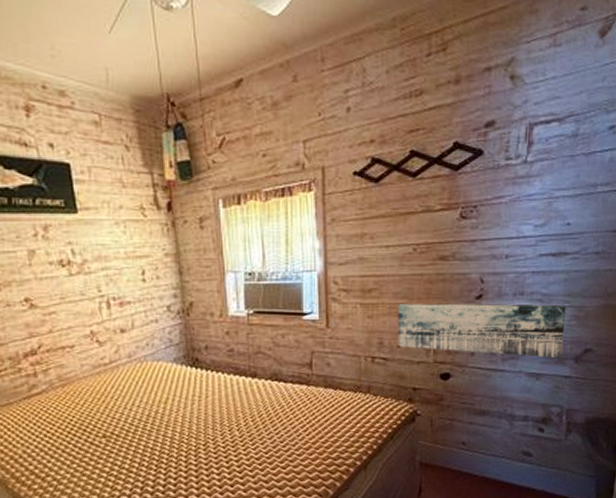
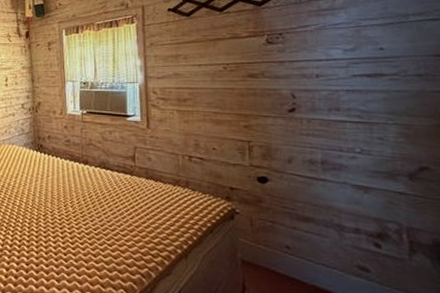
wall art: present [398,303,566,359] -> none [212,112,393,174]

